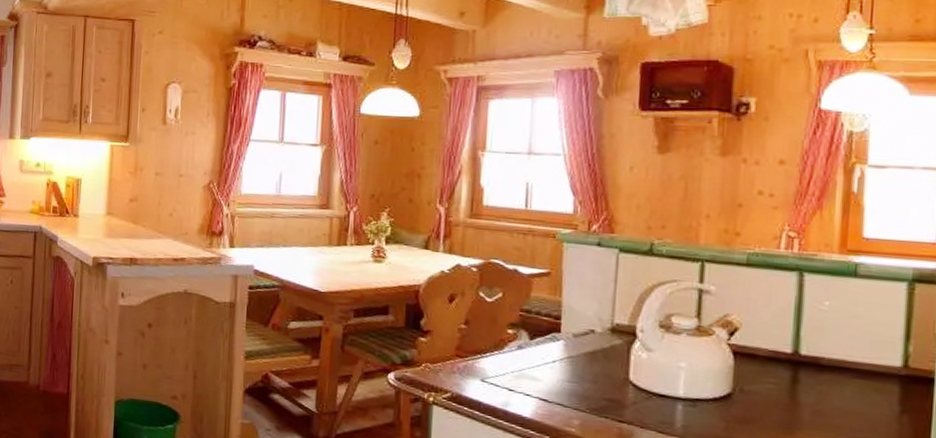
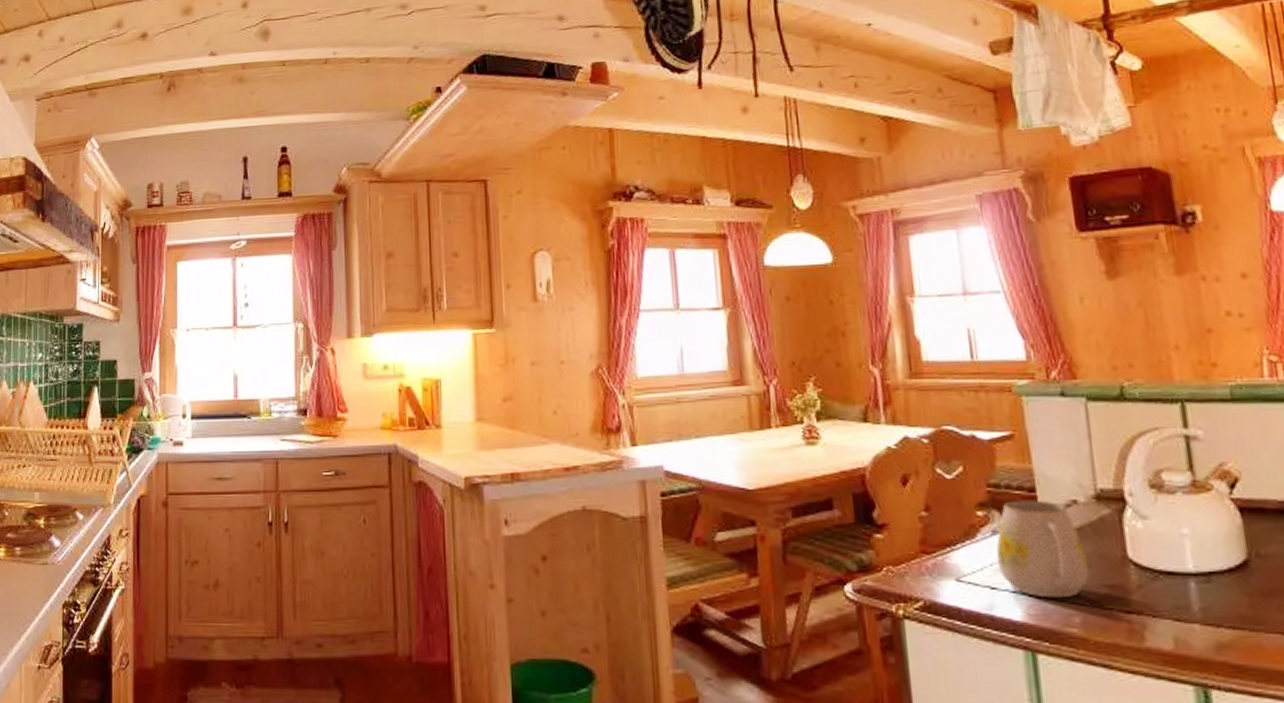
mug: none [517,324,594,405] -> present [996,500,1088,599]

